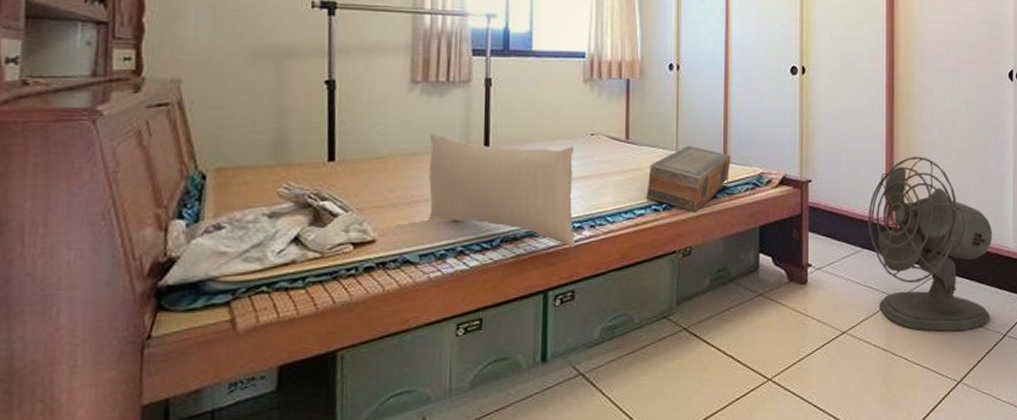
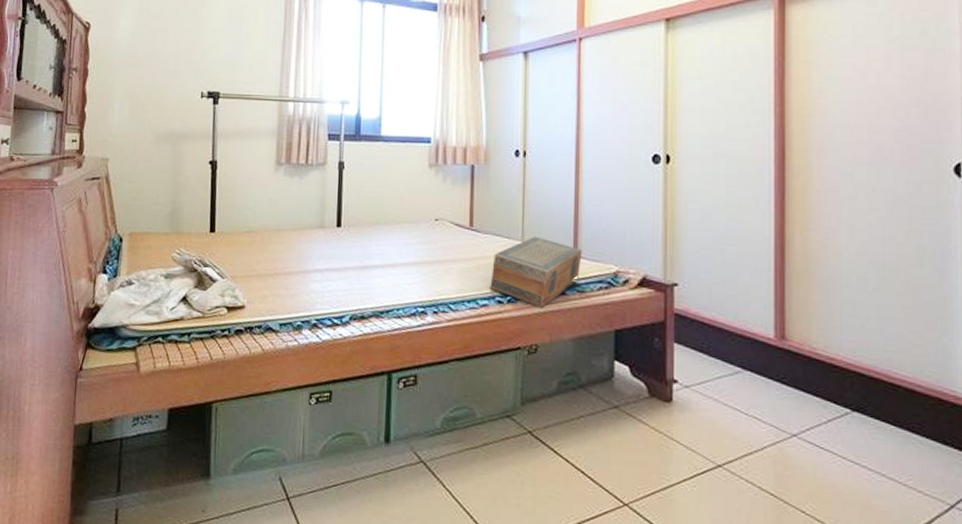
pillow: present [428,134,575,247] -> none [287,212,419,331]
electric fan: present [867,157,993,332] -> none [749,265,932,491]

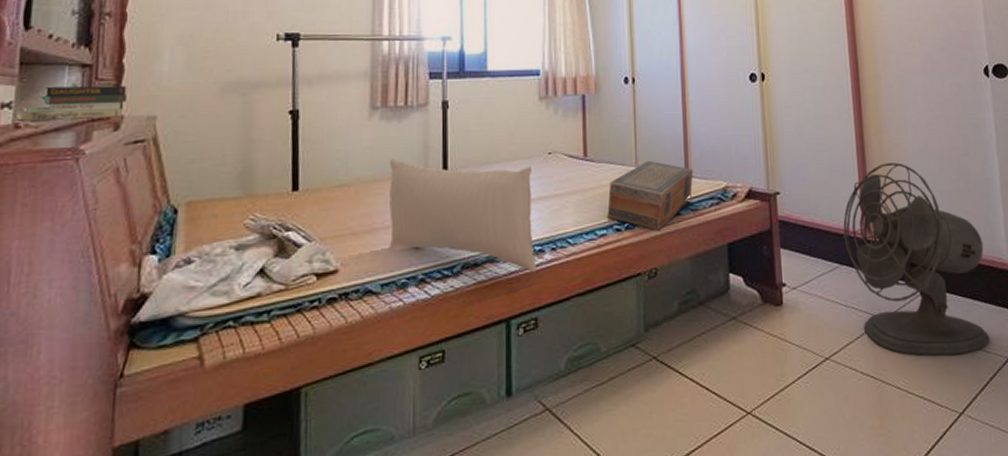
books: none [12,129,88,157] -> present [17,85,127,123]
pillow: none [287,212,419,331] -> present [389,159,537,272]
electric fan: none [749,265,932,491] -> present [842,162,990,356]

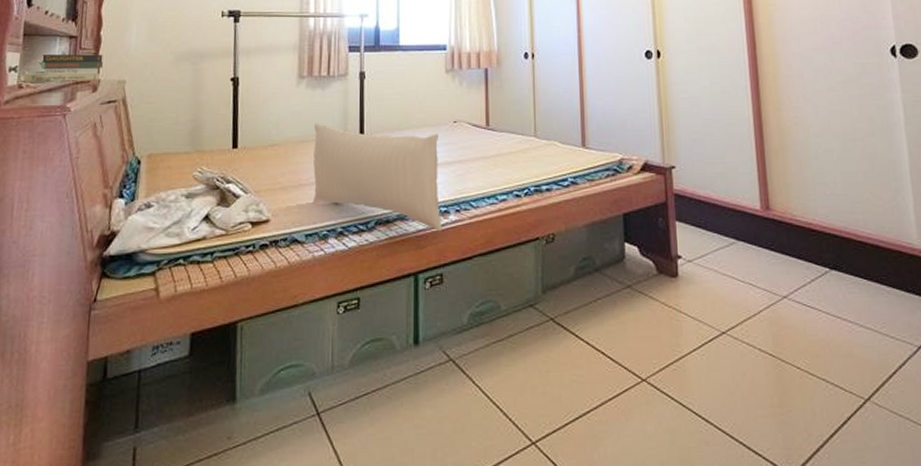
decorative box: present [606,160,693,231] -> none [506,131,590,198]
electric fan: present [842,162,990,356] -> none [739,141,898,340]

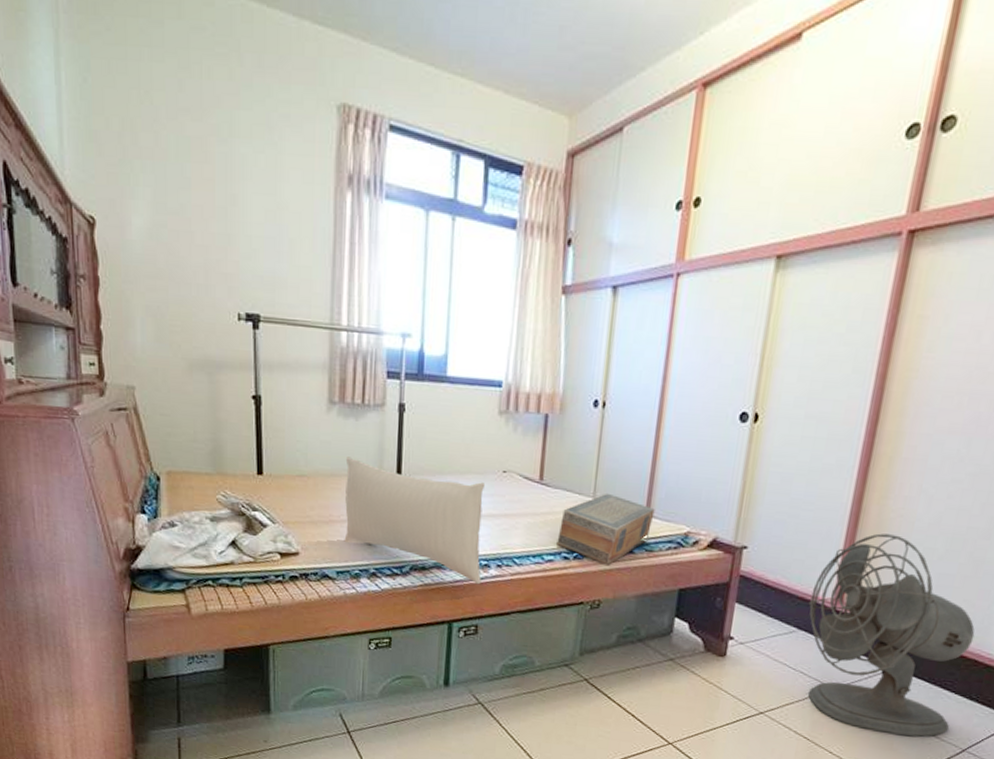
books: present [21,54,103,84] -> none [19,347,107,384]
decorative box: none [506,131,590,198] -> present [555,492,655,565]
electric fan: none [739,141,898,340] -> present [808,533,975,737]

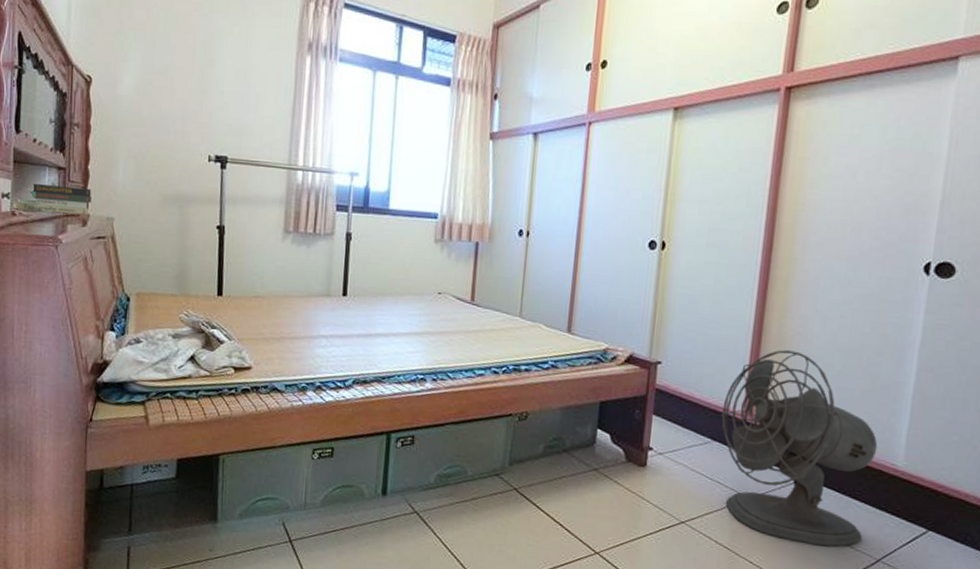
books: none [19,347,107,384] -> present [13,184,92,216]
pillow: present [344,456,486,584] -> none [293,280,423,396]
decorative box: present [555,492,655,565] -> none [486,312,576,379]

